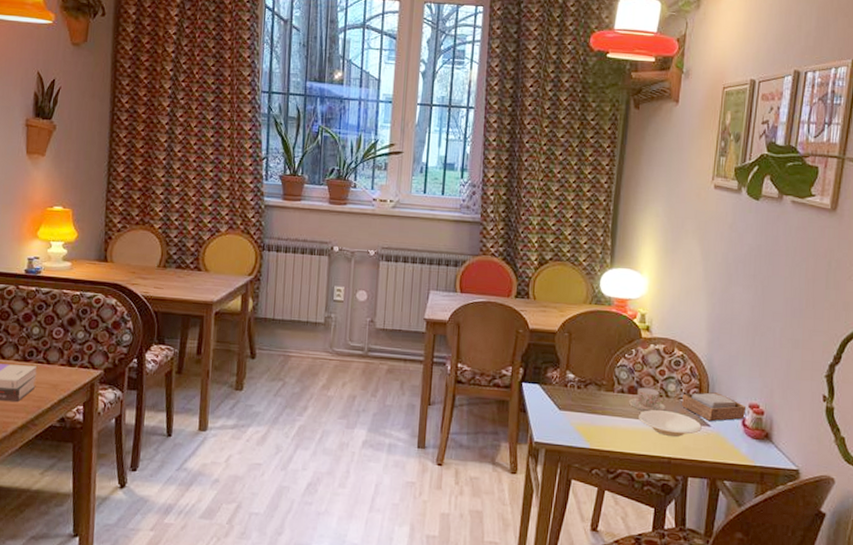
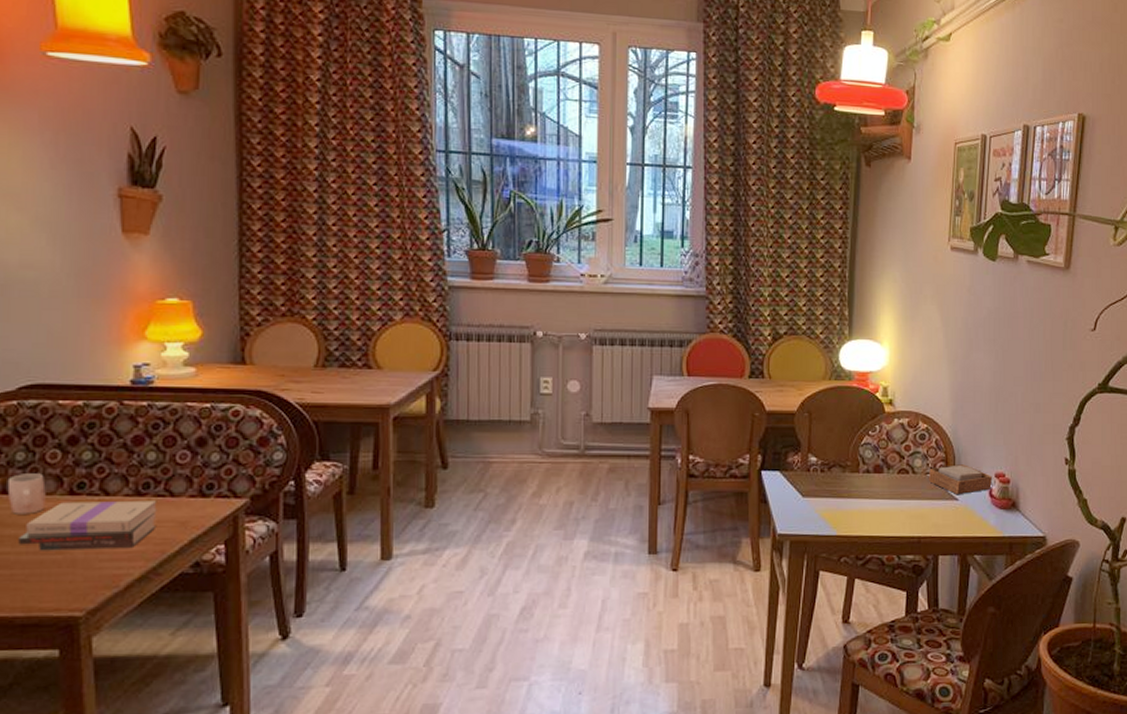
teacup: present [628,387,666,412] -> none [874,465,912,491]
saucer: present [637,410,702,437] -> none [885,488,950,515]

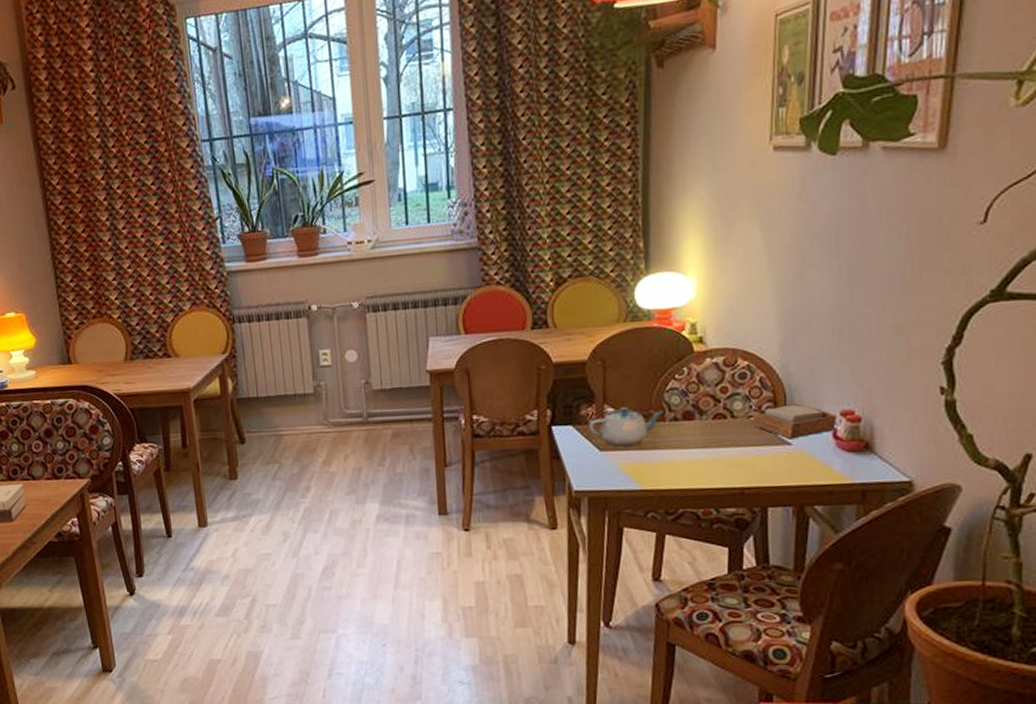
teapot: none [795,456,858,494] -> present [589,406,664,447]

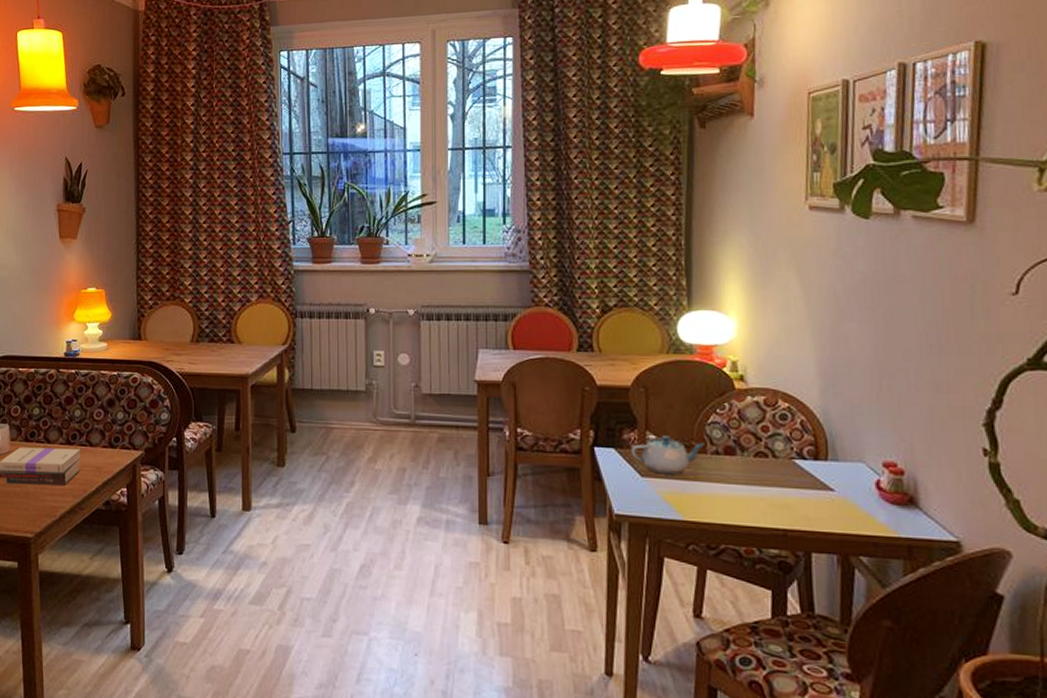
napkin holder: present [751,403,838,438] -> none [793,450,880,484]

